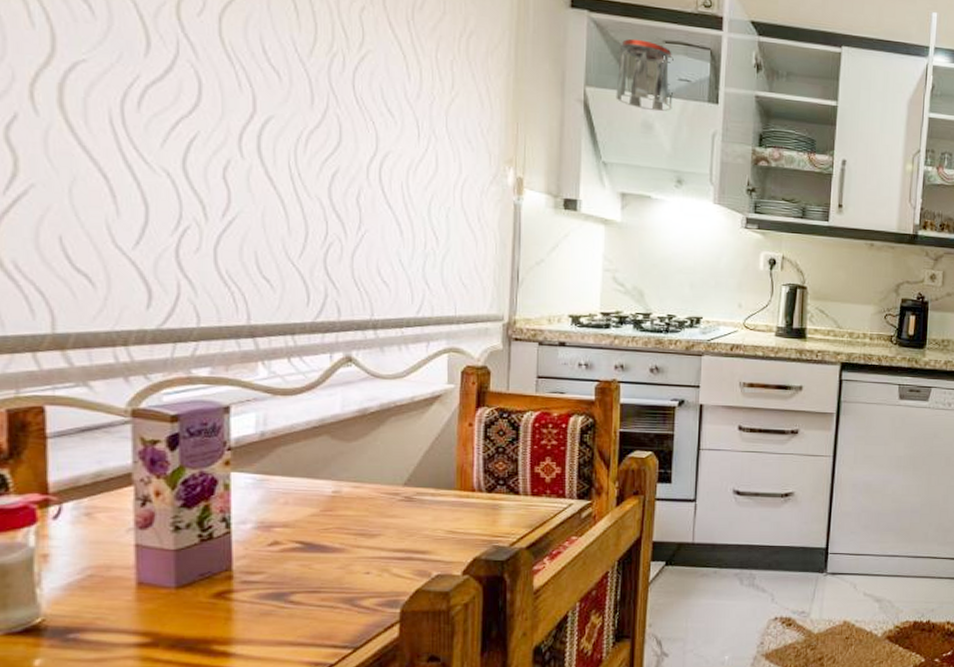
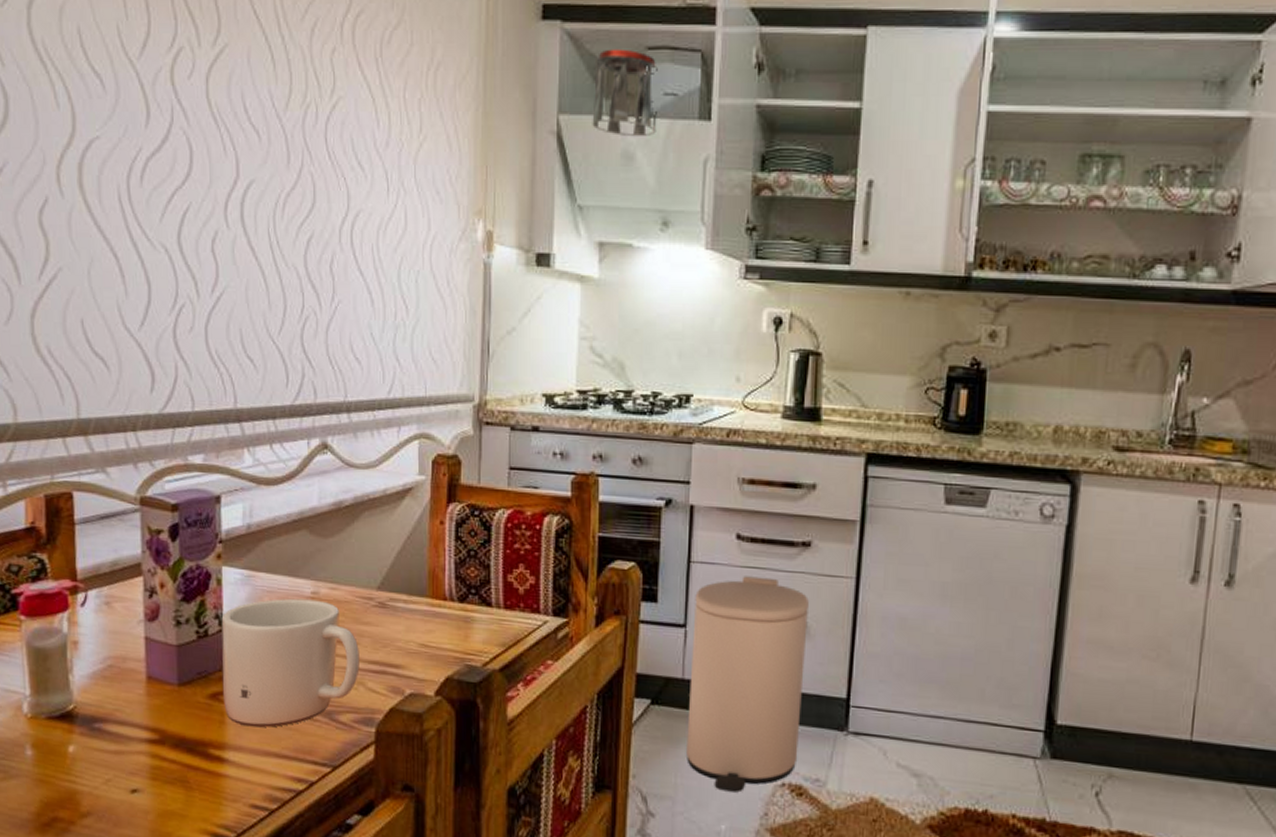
mug: none [228,498,384,620] -> present [221,598,360,728]
pedal bin: none [696,458,796,629] -> present [687,576,809,793]

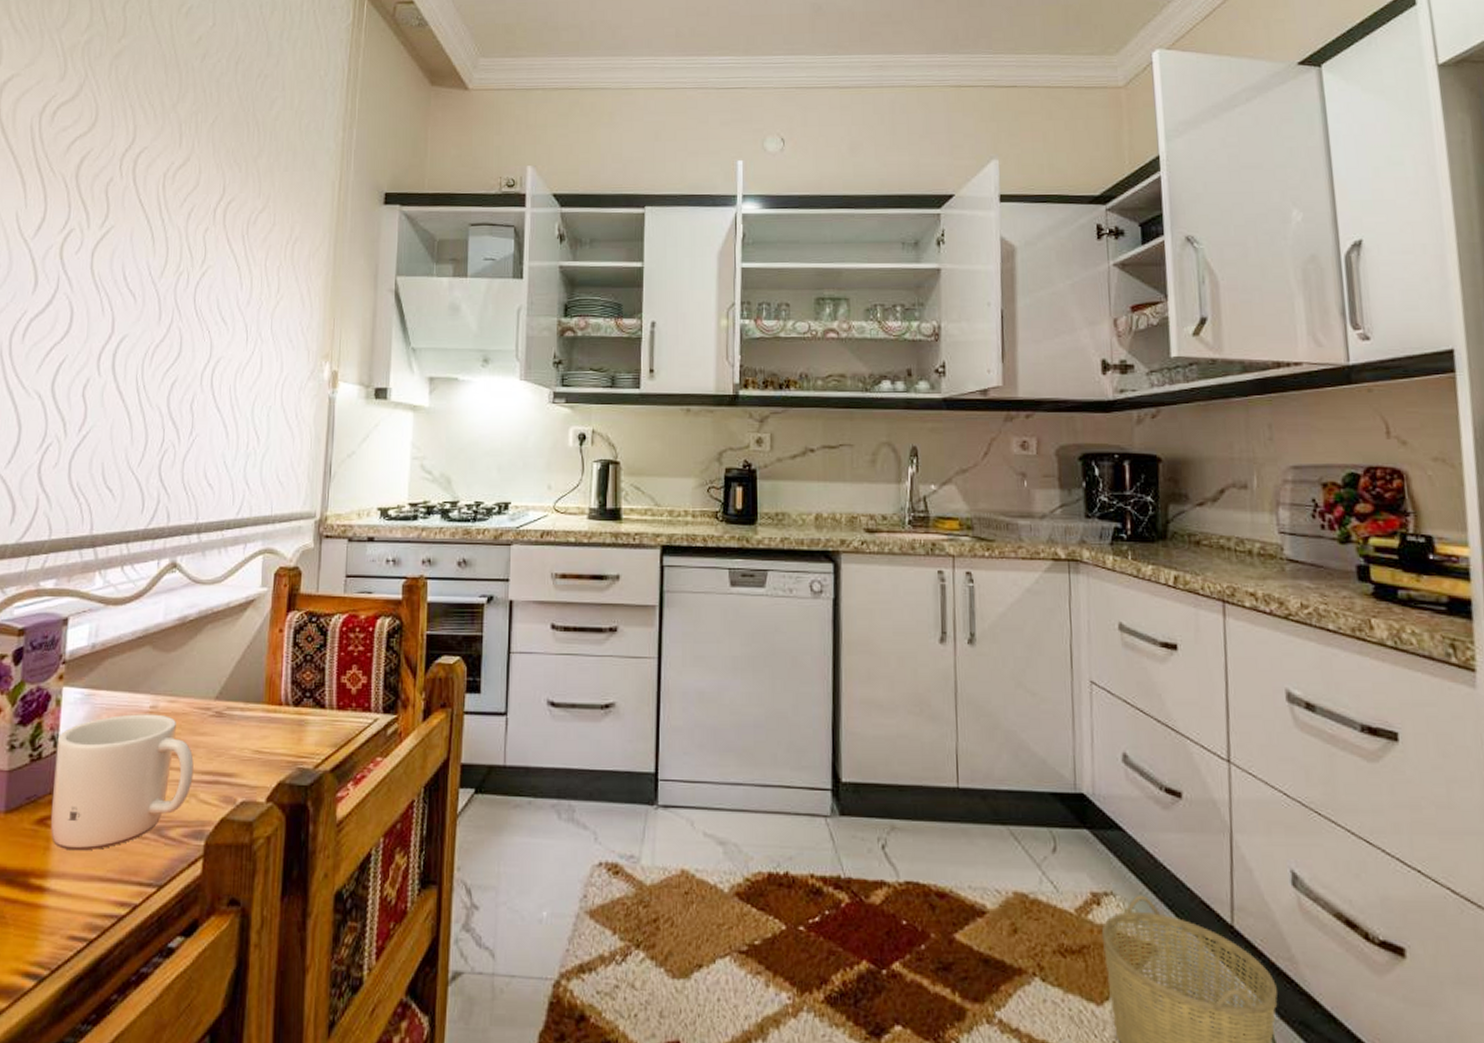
jar: present [592,49,658,136] -> none [424,225,479,292]
pedal bin: present [687,576,809,793] -> none [509,663,617,876]

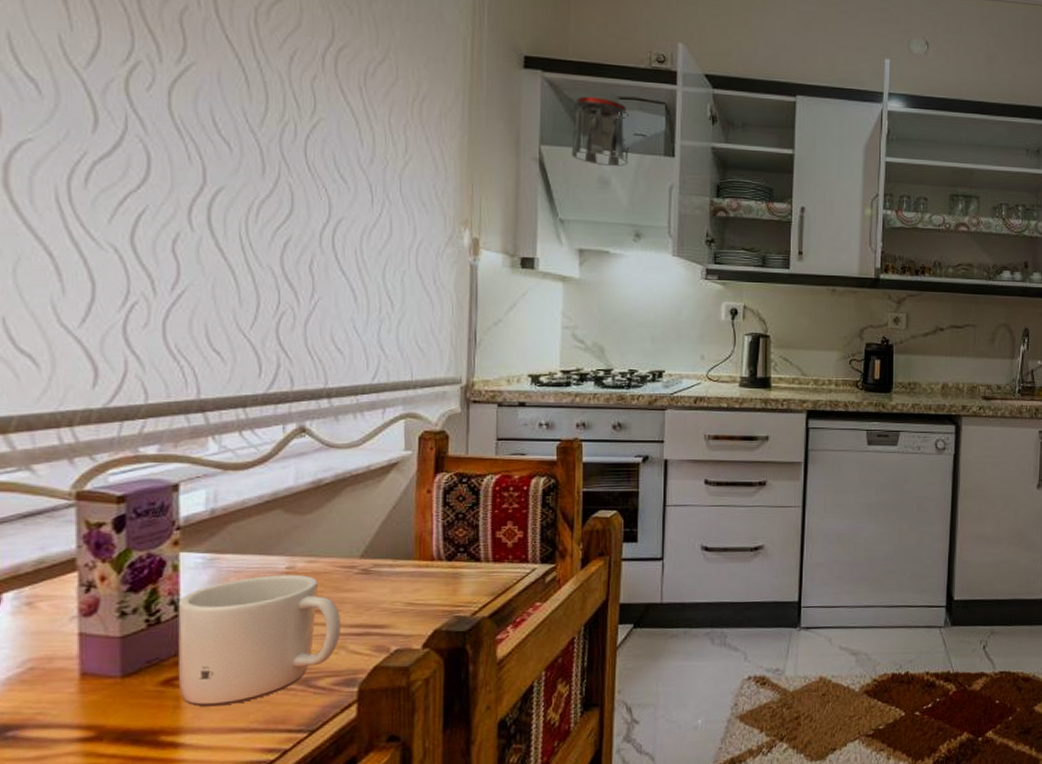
jar: none [424,225,479,292] -> present [571,96,629,166]

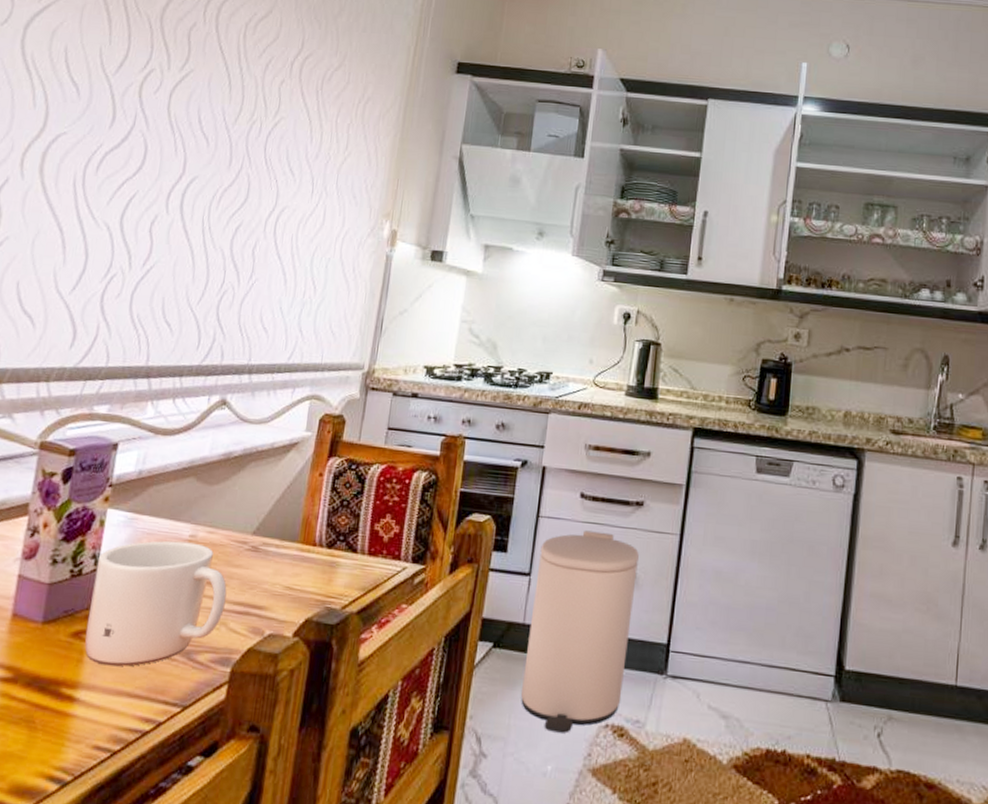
jar: present [571,96,629,166] -> none [488,99,545,166]
pedal bin: none [666,512,765,692] -> present [521,530,639,734]

